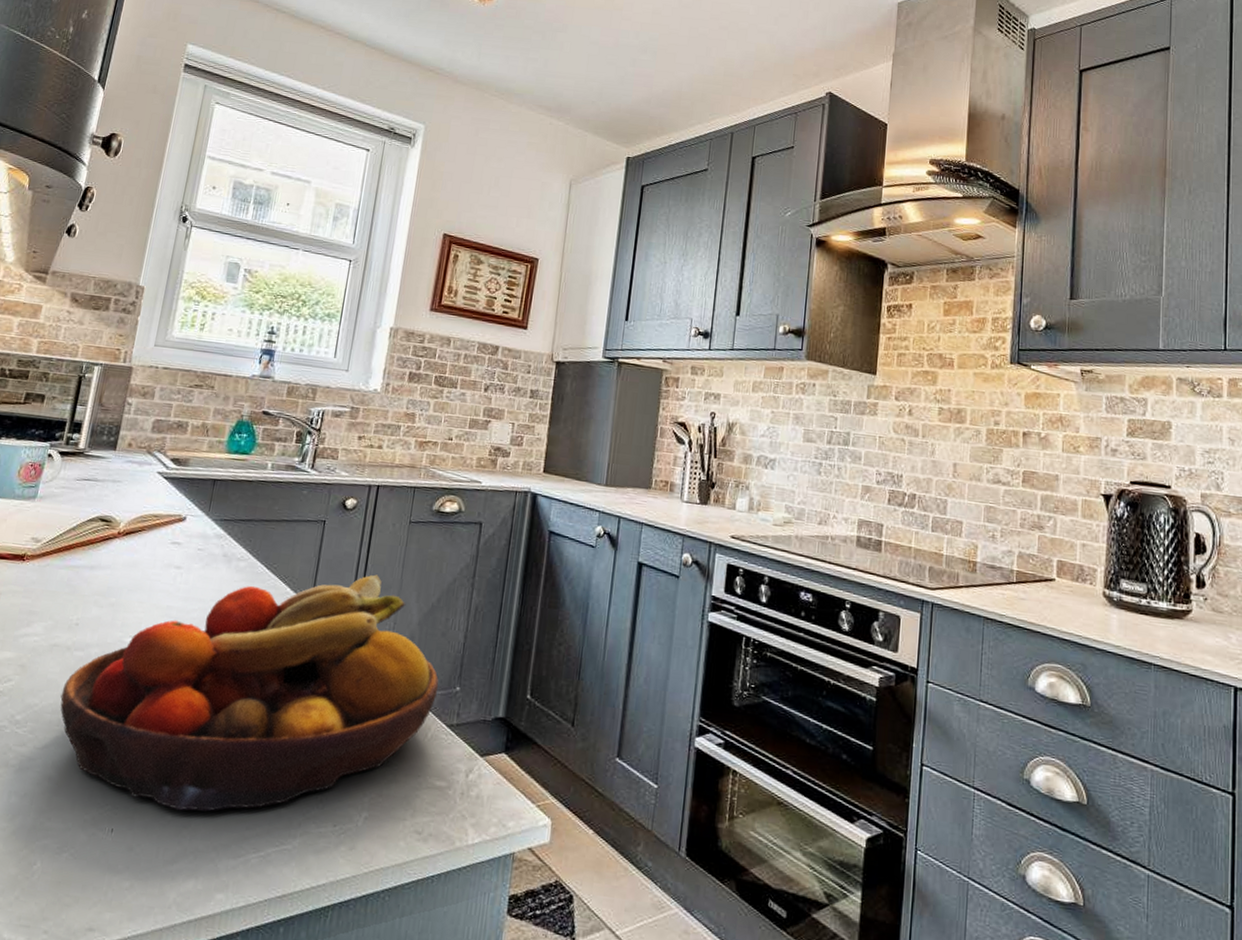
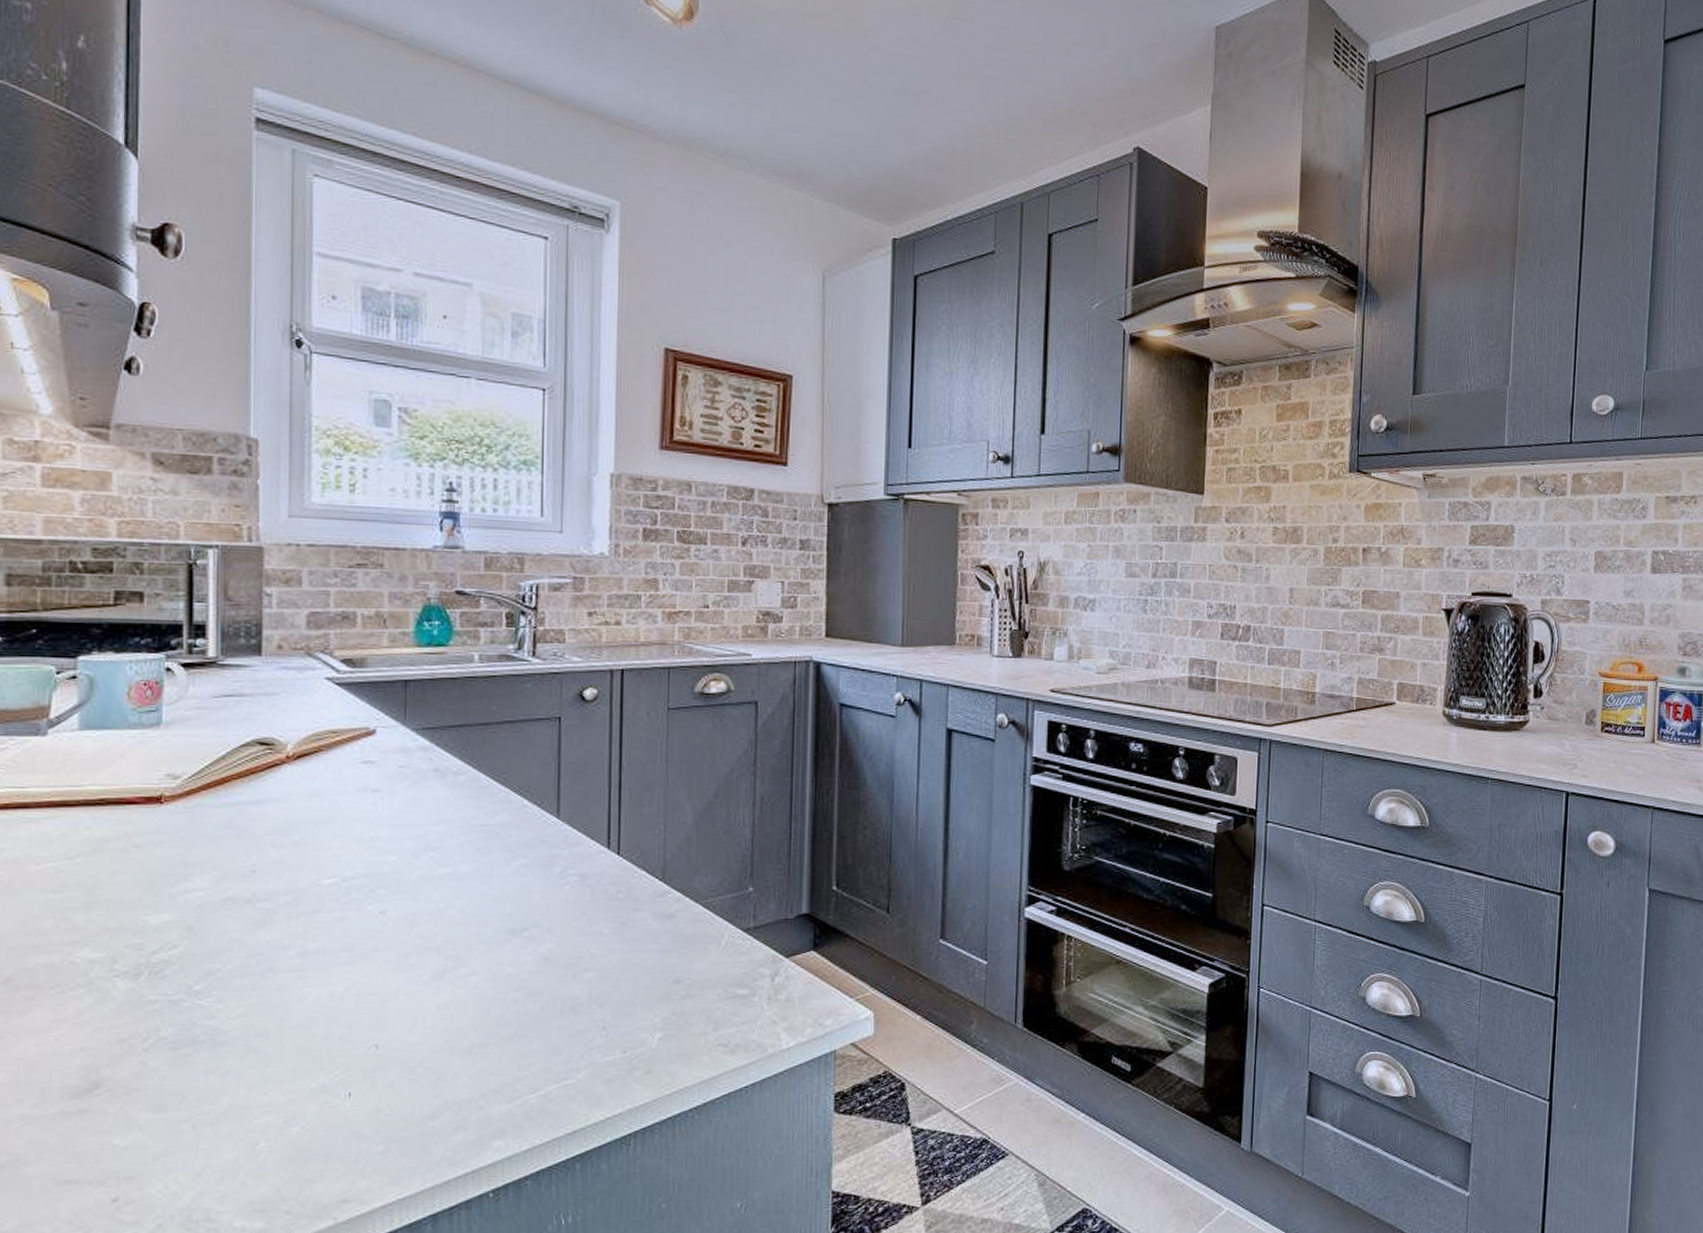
fruit bowl: present [60,574,439,812] -> none [250,773,728,1062]

